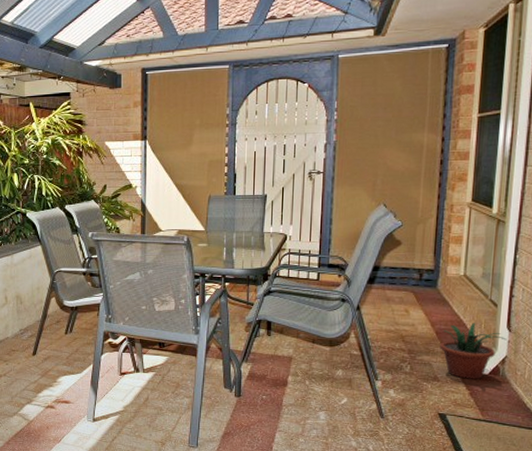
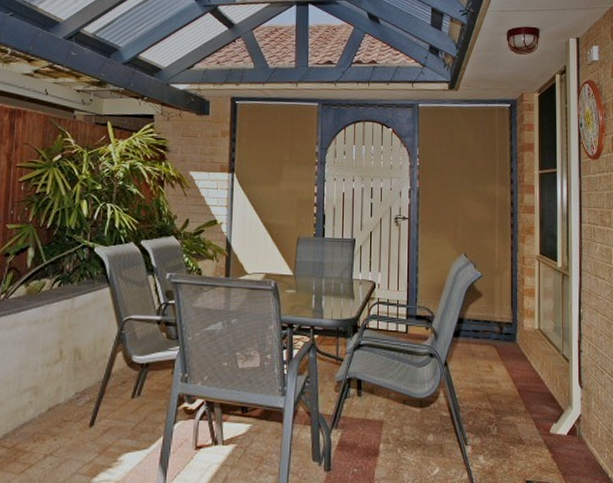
potted plant: present [439,322,507,379] -> none [522,379,580,441]

